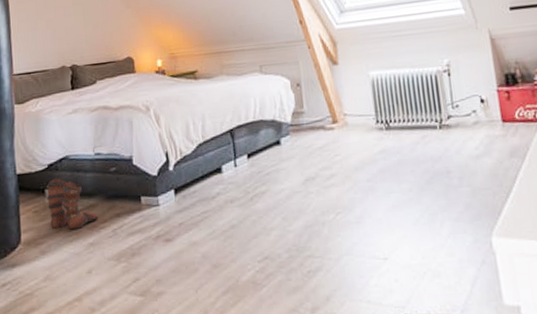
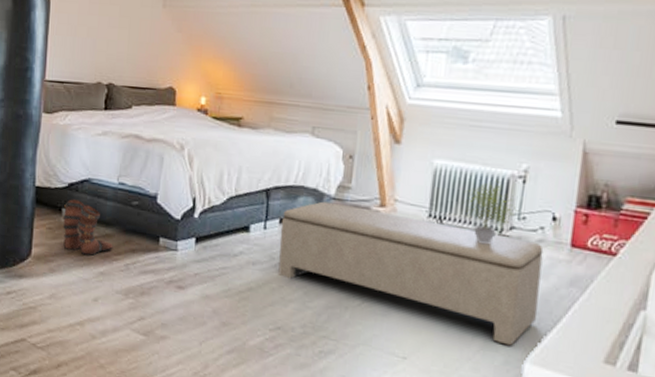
bench: none [249,124,490,225] -> present [278,201,544,346]
potted plant: none [401,78,451,138] -> present [464,180,518,245]

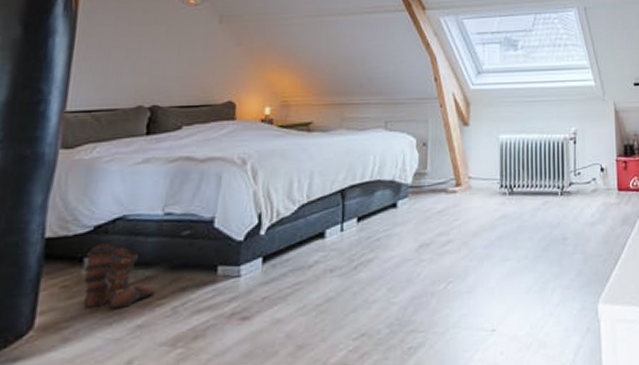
bench: present [278,201,544,346] -> none [358,190,601,292]
potted plant: present [464,180,518,245] -> none [528,144,574,204]

